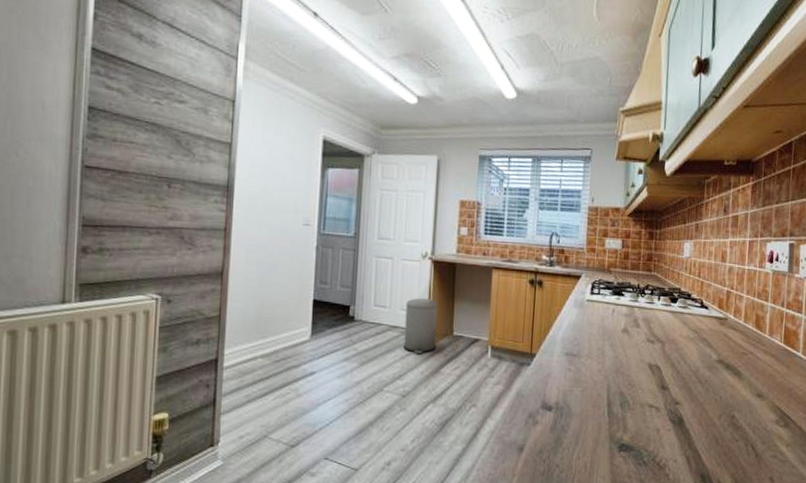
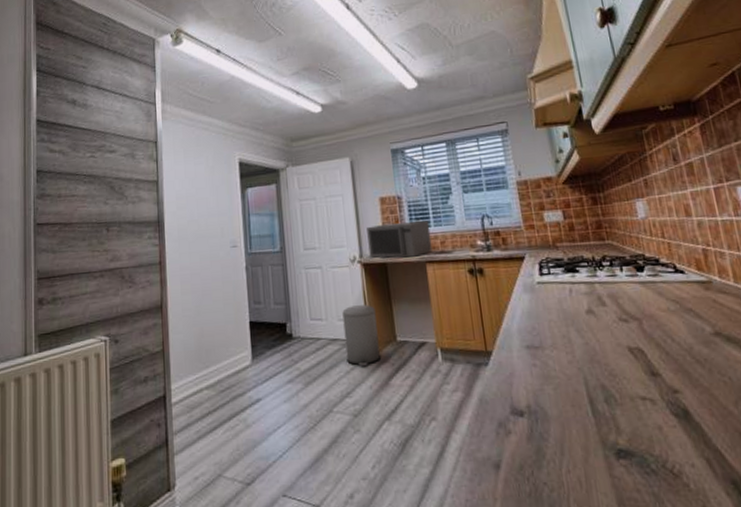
microwave: none [441,226,503,262] -> present [366,221,433,259]

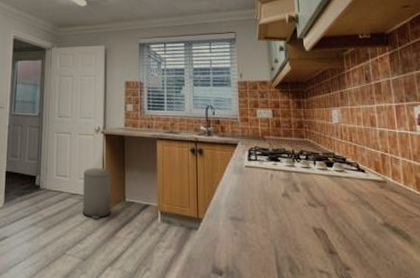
microwave: present [366,221,433,259] -> none [111,103,164,133]

